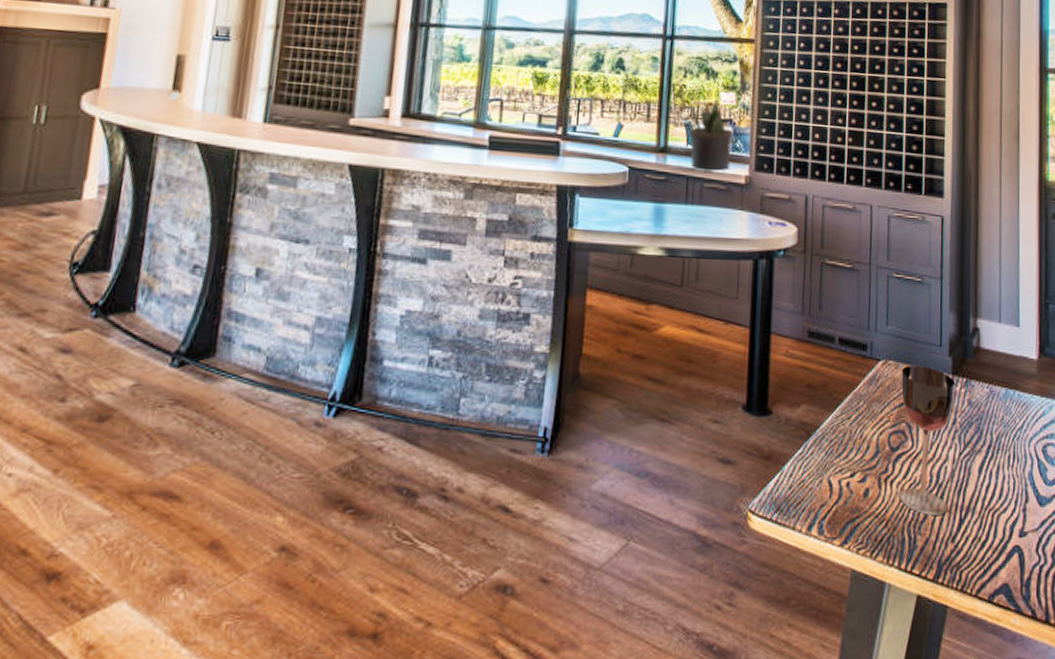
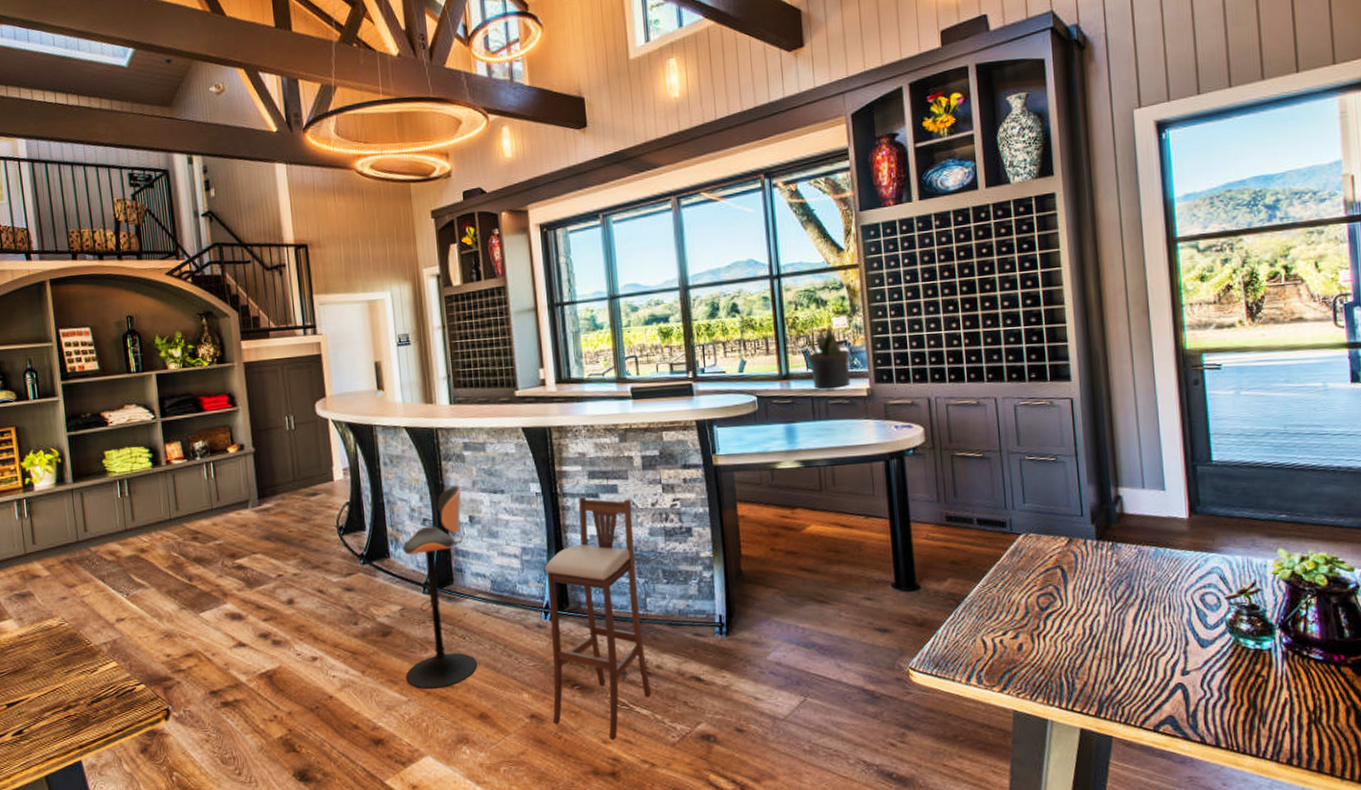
bar stool: none [116,226,254,501] -> present [403,485,477,689]
bar stool: none [308,260,465,587] -> present [545,497,652,740]
wineglass: present [899,366,956,515] -> none [1043,535,1104,662]

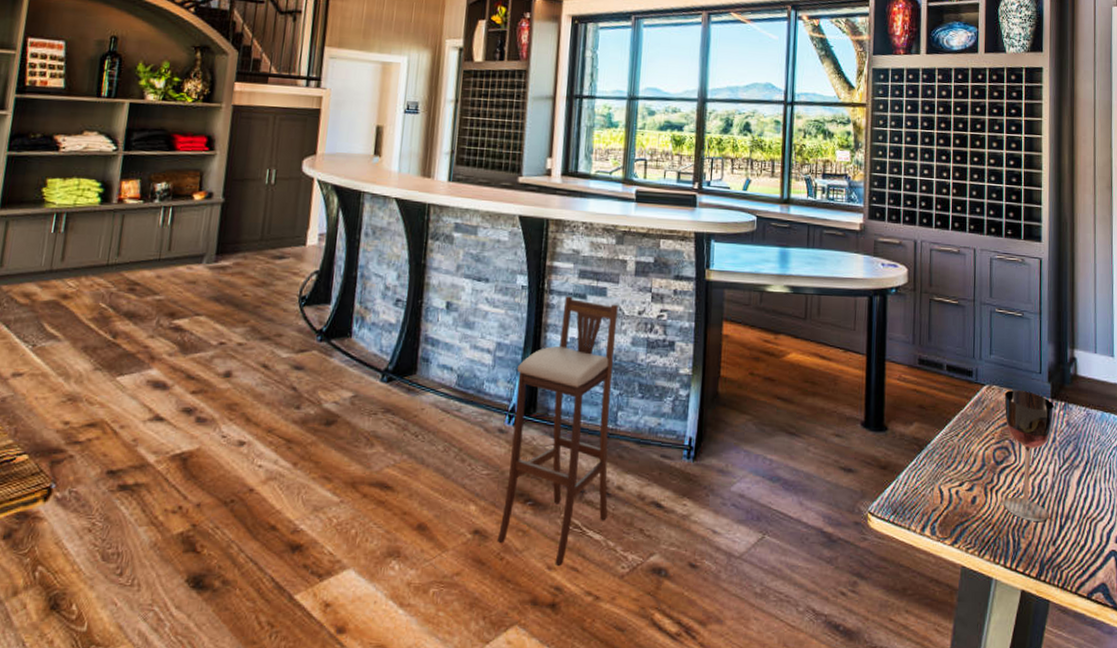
bar stool: present [403,485,477,689] -> none [342,267,444,491]
planter: present [804,324,851,390] -> none [809,156,848,220]
wineglass: none [1043,535,1104,662] -> present [1004,390,1055,521]

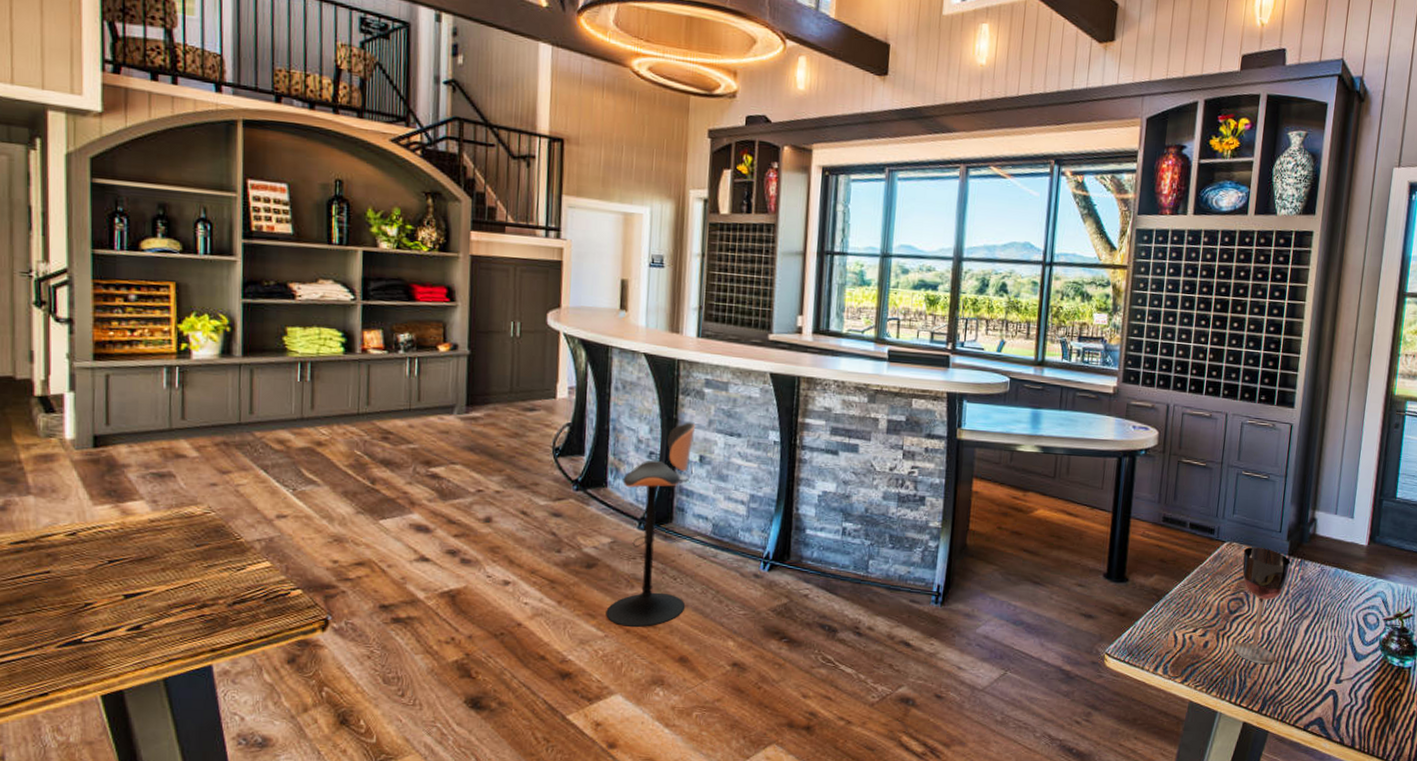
bar stool: none [342,267,444,491] -> present [606,422,696,627]
bar stool: present [496,296,618,566] -> none [754,452,870,695]

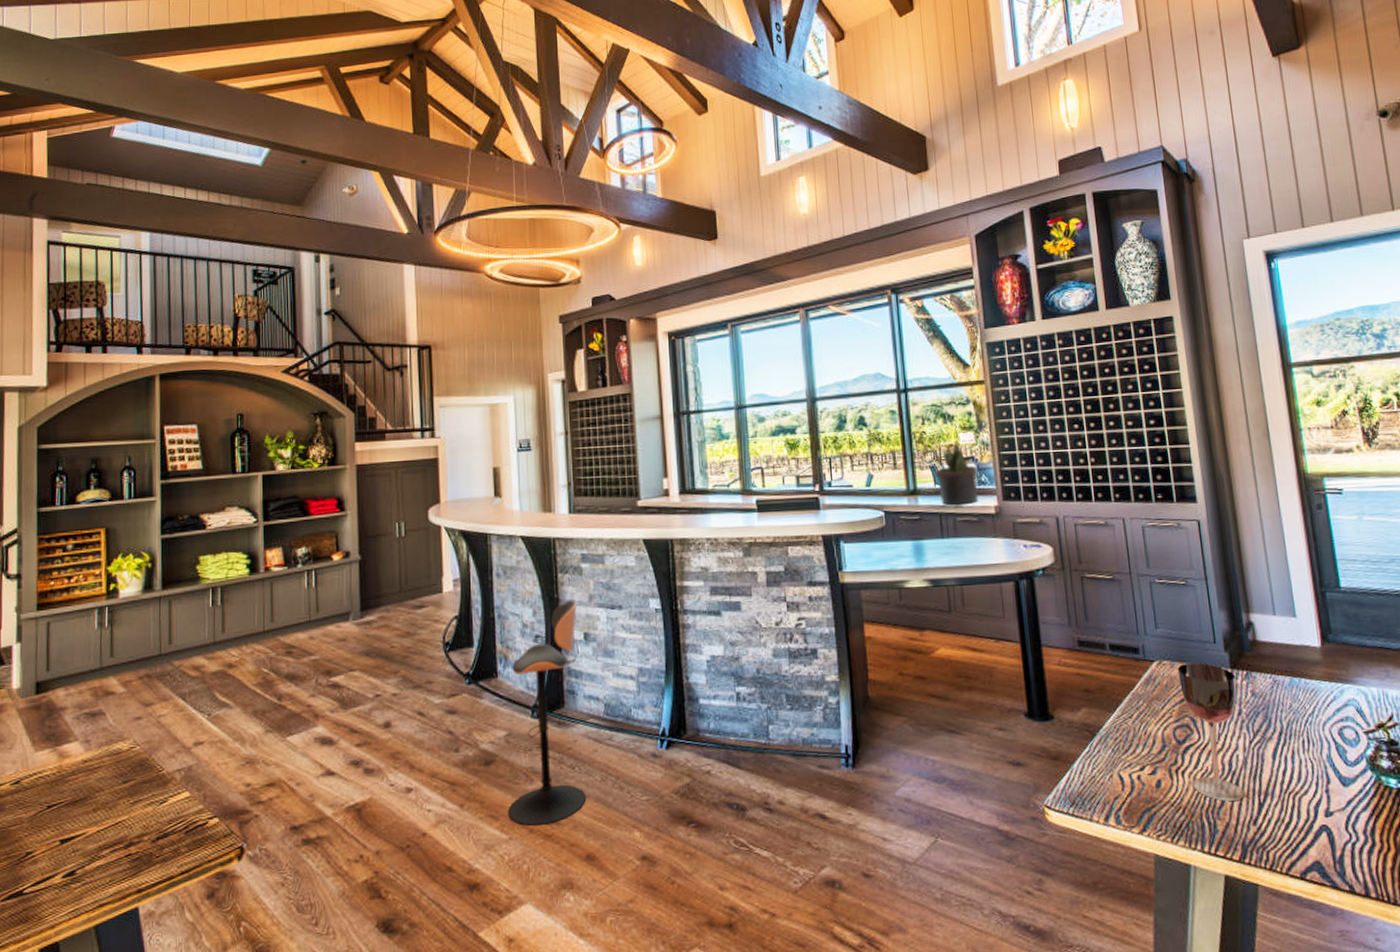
planter: none [1064,319,1104,383] -> present [931,440,979,507]

